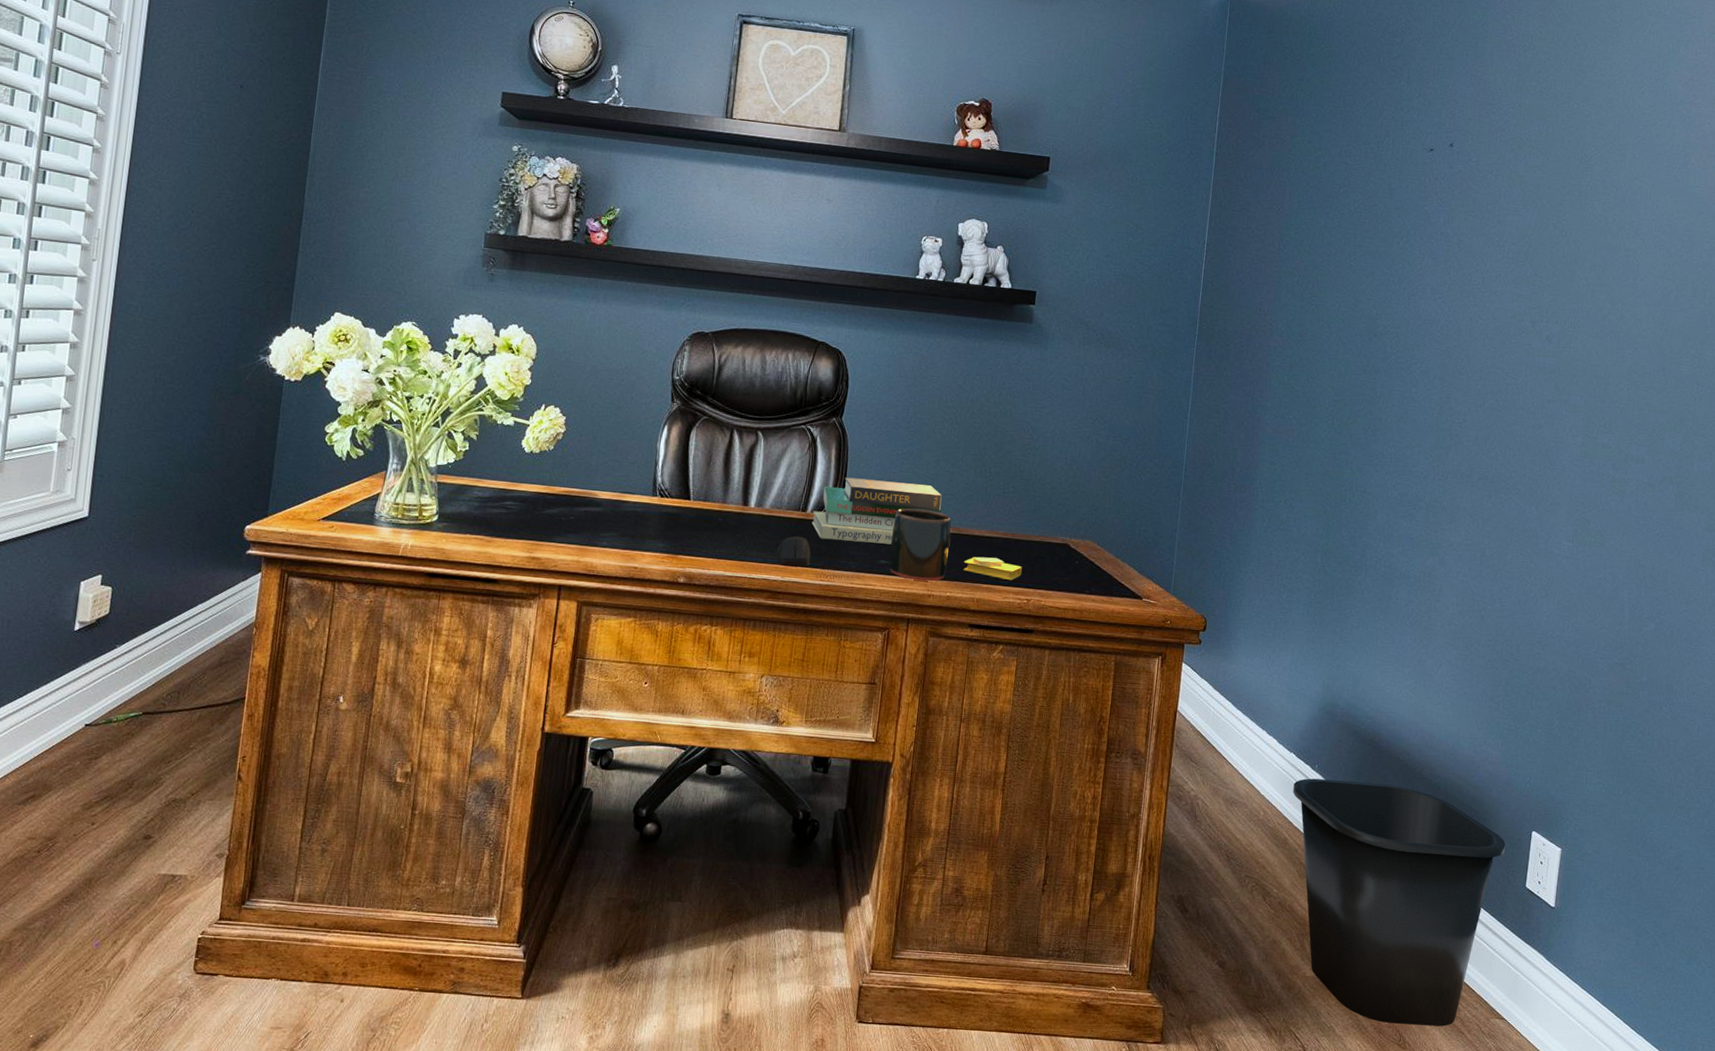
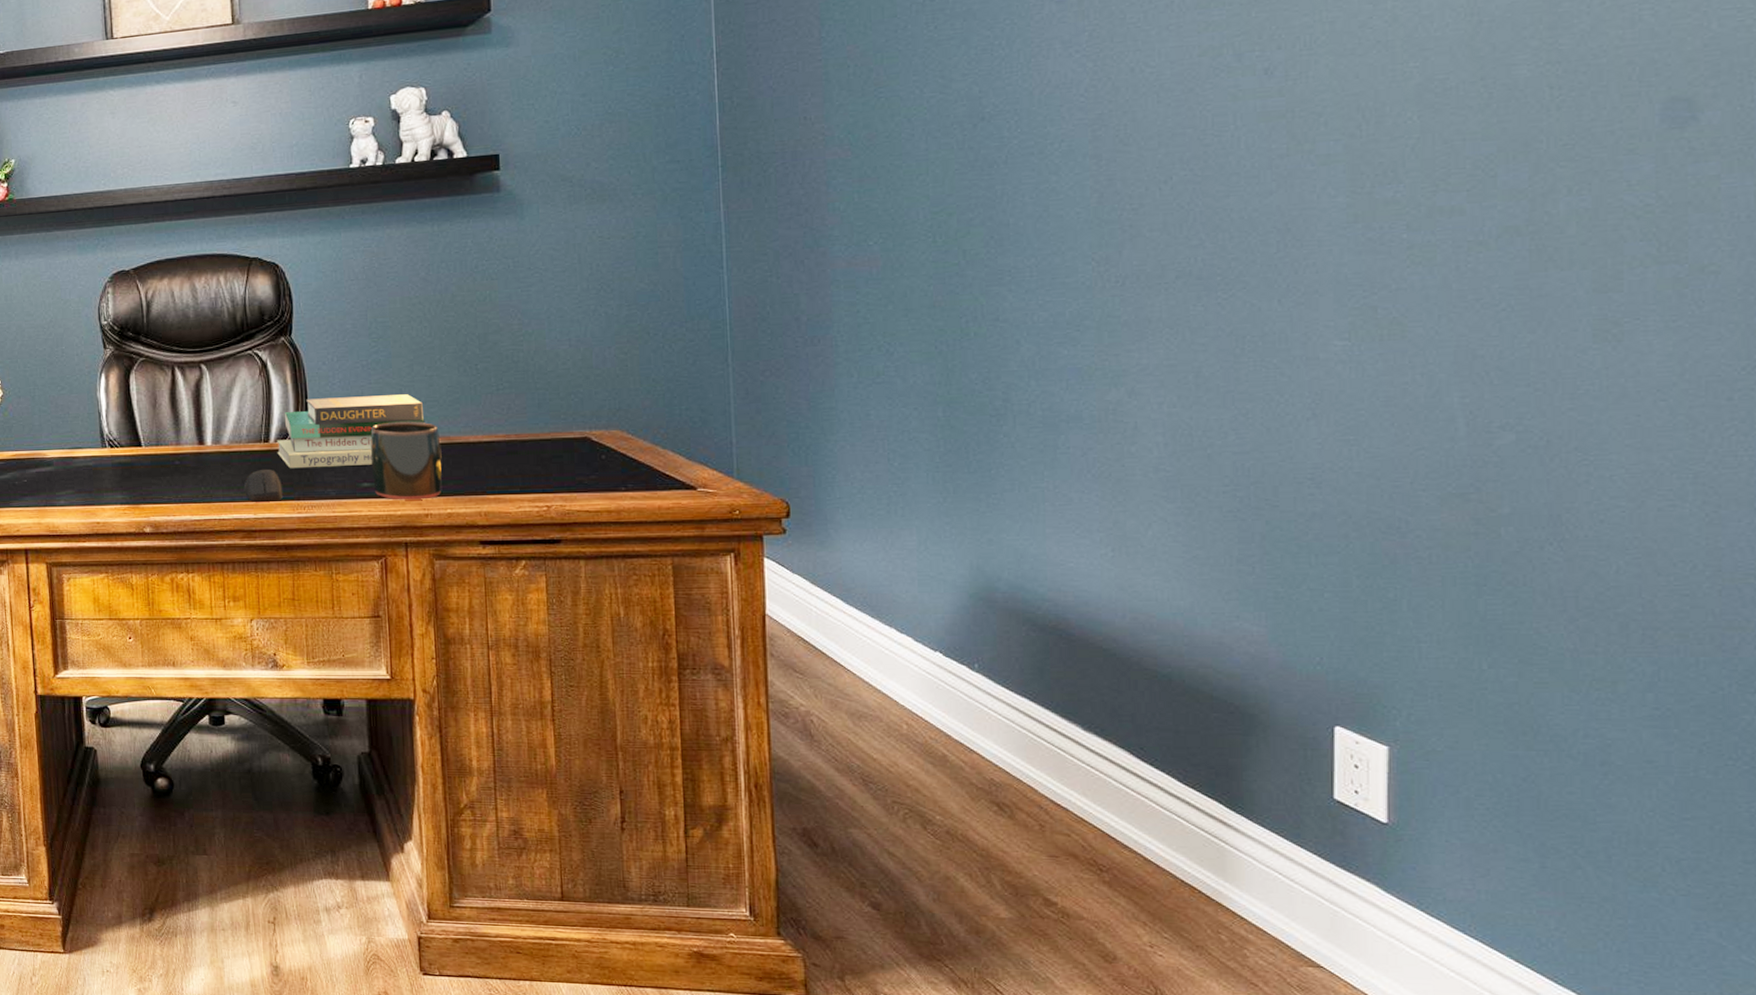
sticky notes: present [963,556,1023,581] -> none [462,464,536,488]
waste bin: present [1292,778,1506,1027] -> none [945,681,1292,977]

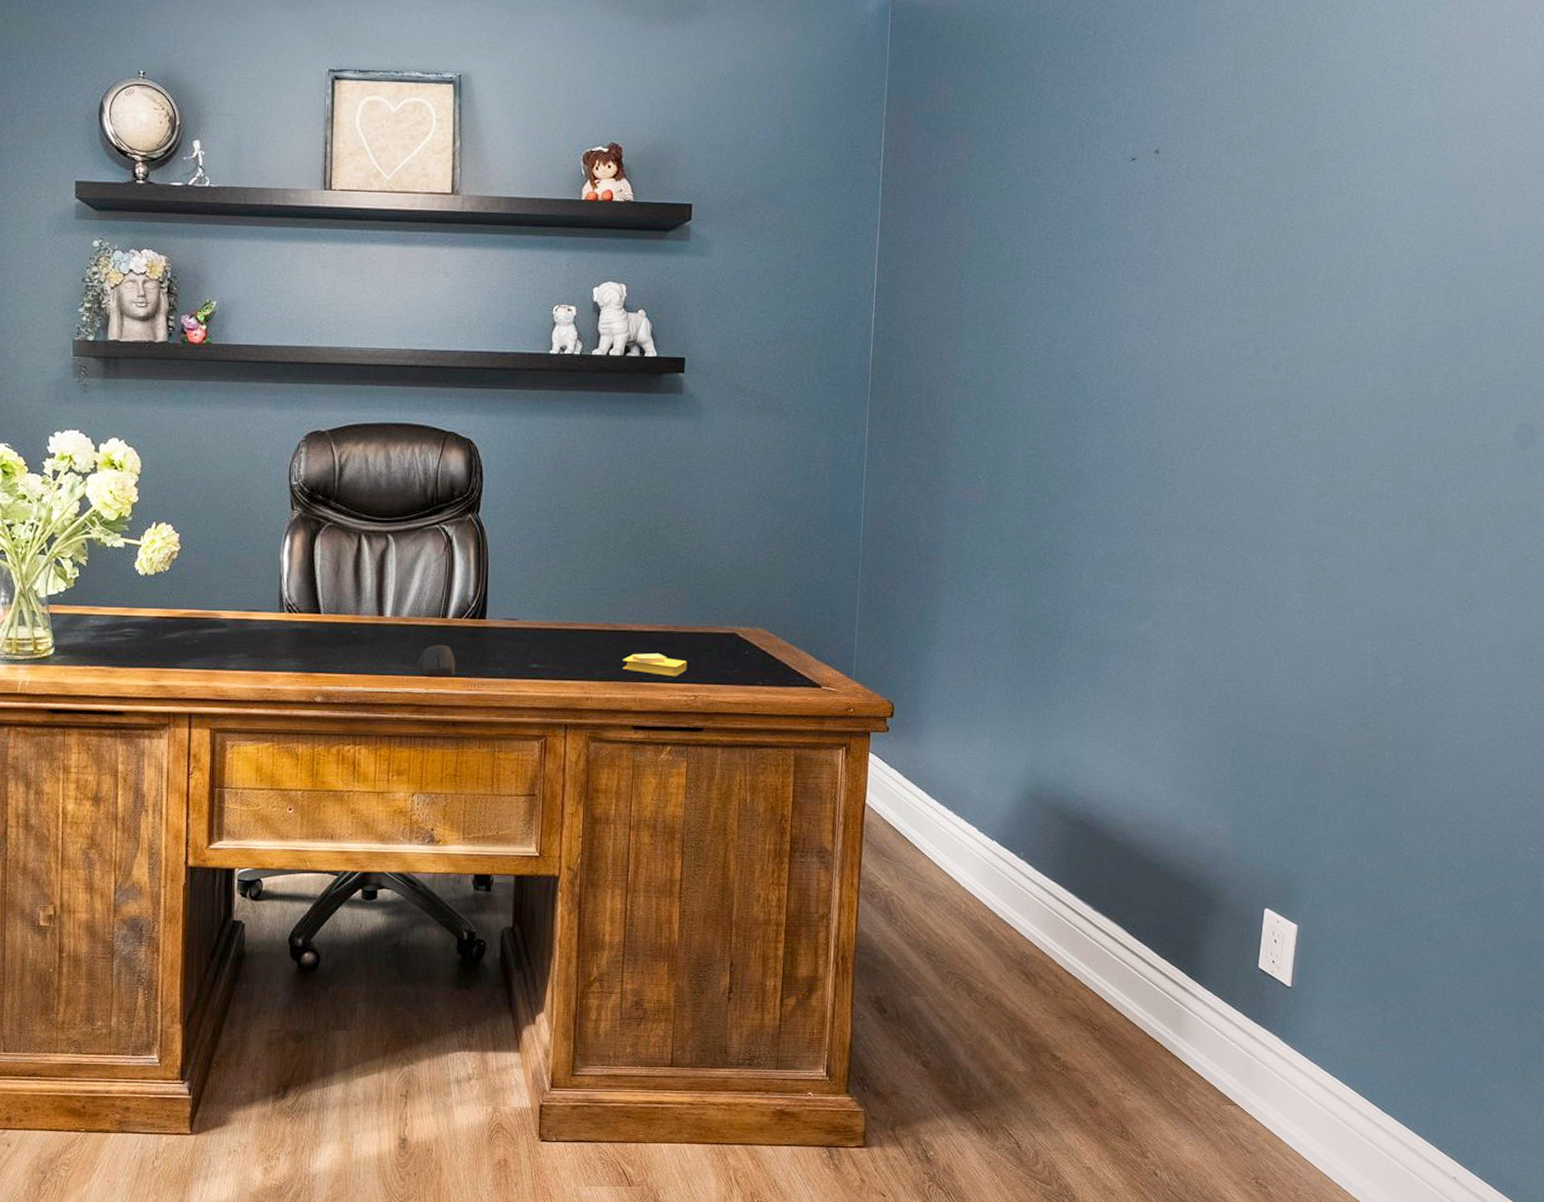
books: present [276,394,425,469] -> none [454,578,594,647]
mug: present [370,422,442,500] -> none [541,607,607,683]
sticky notes: none [462,464,536,488] -> present [622,653,688,677]

